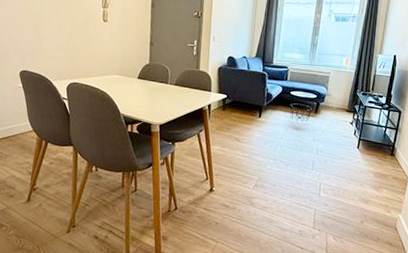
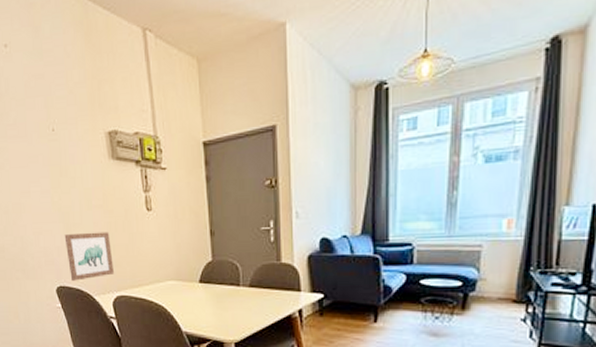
wall art: none [32,31,71,68] -> present [64,232,114,281]

